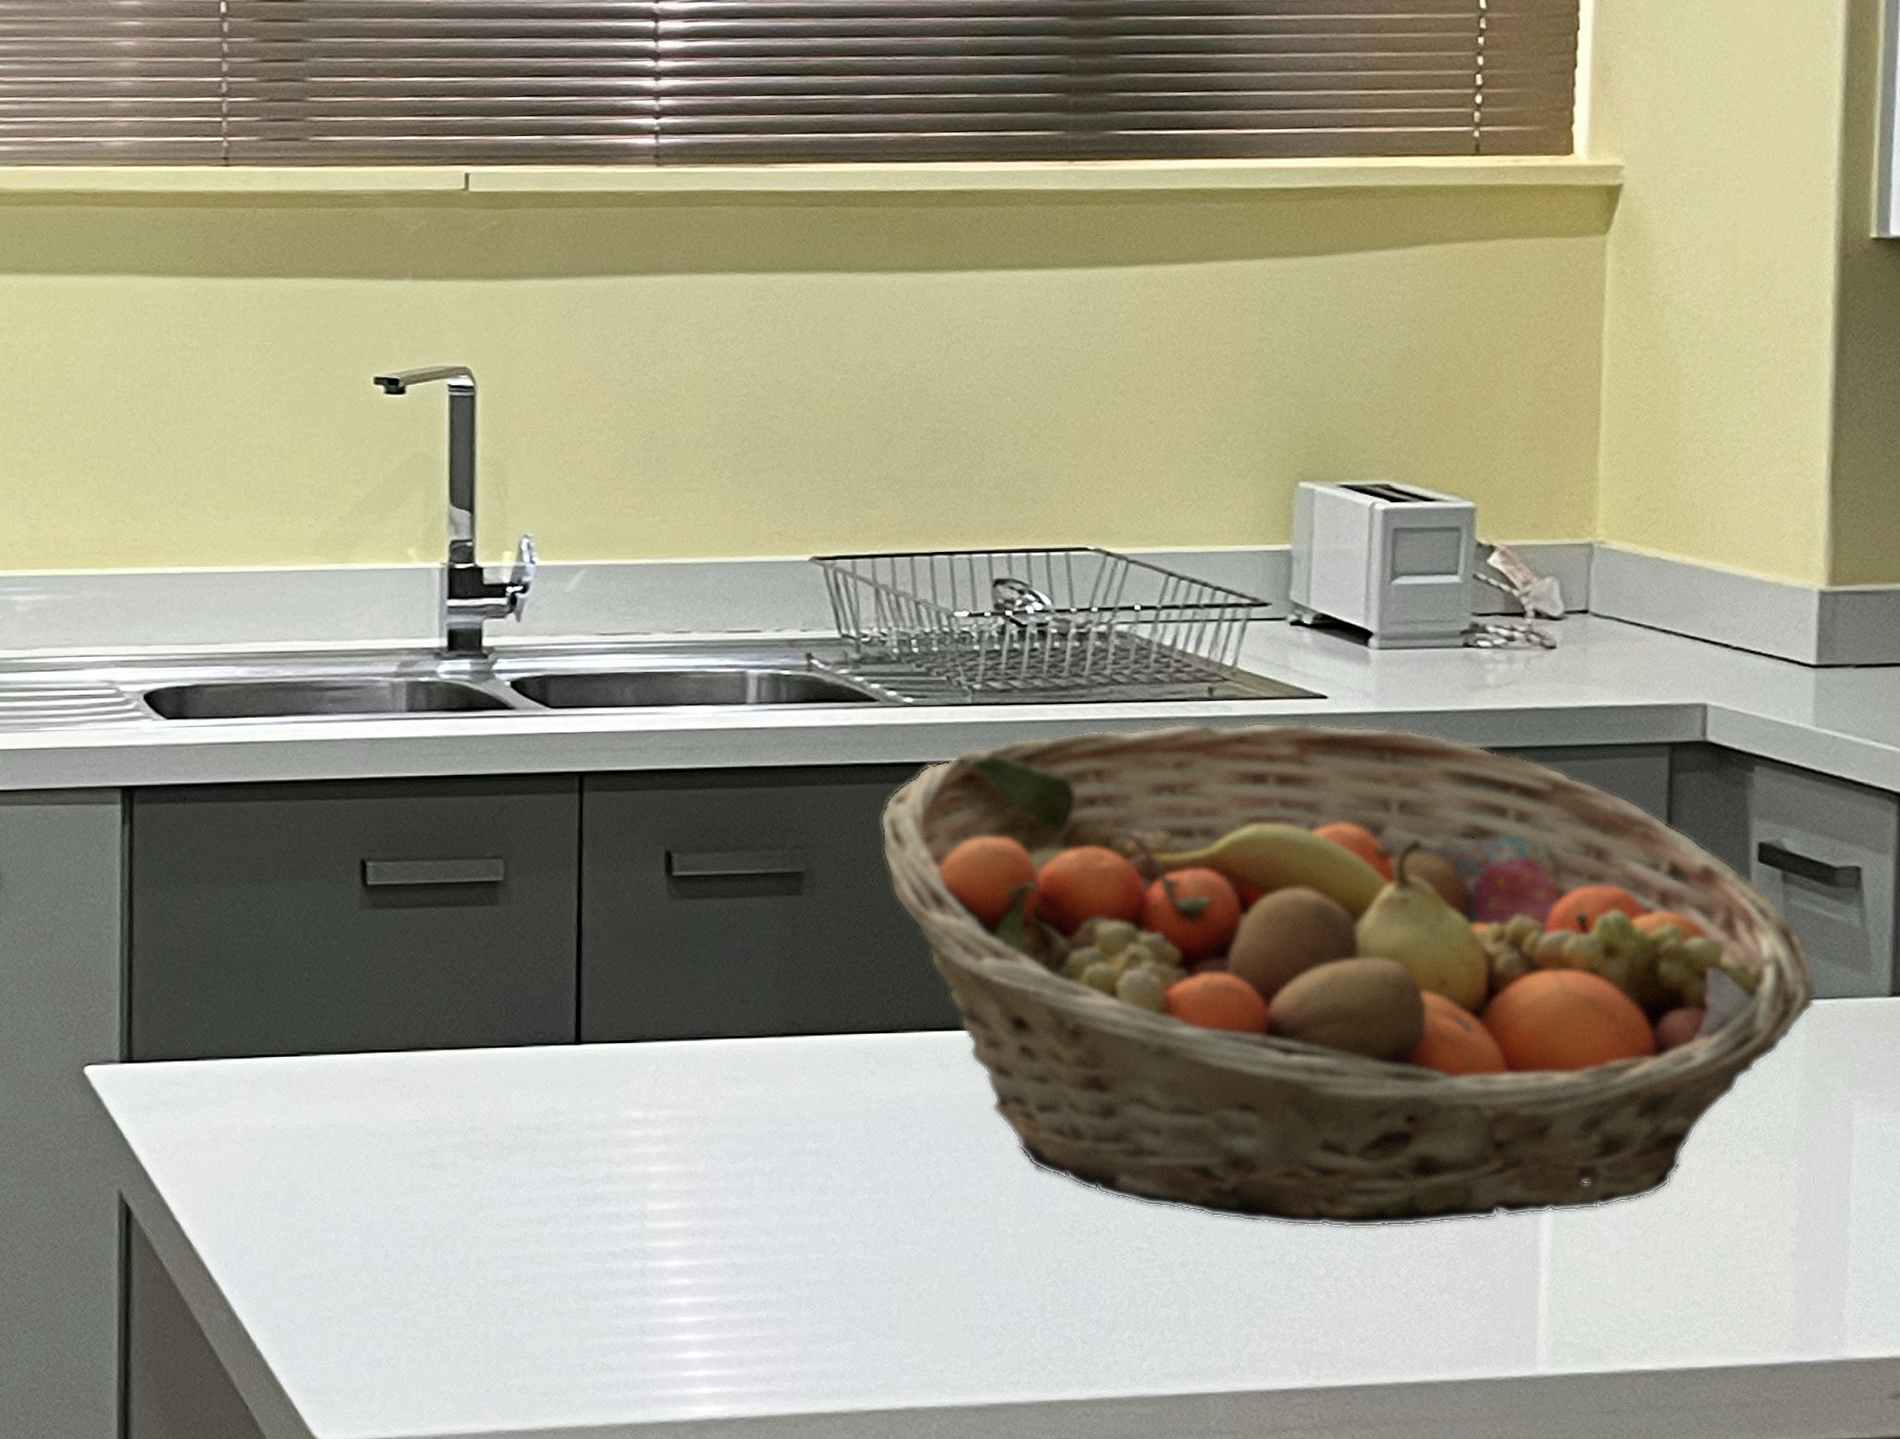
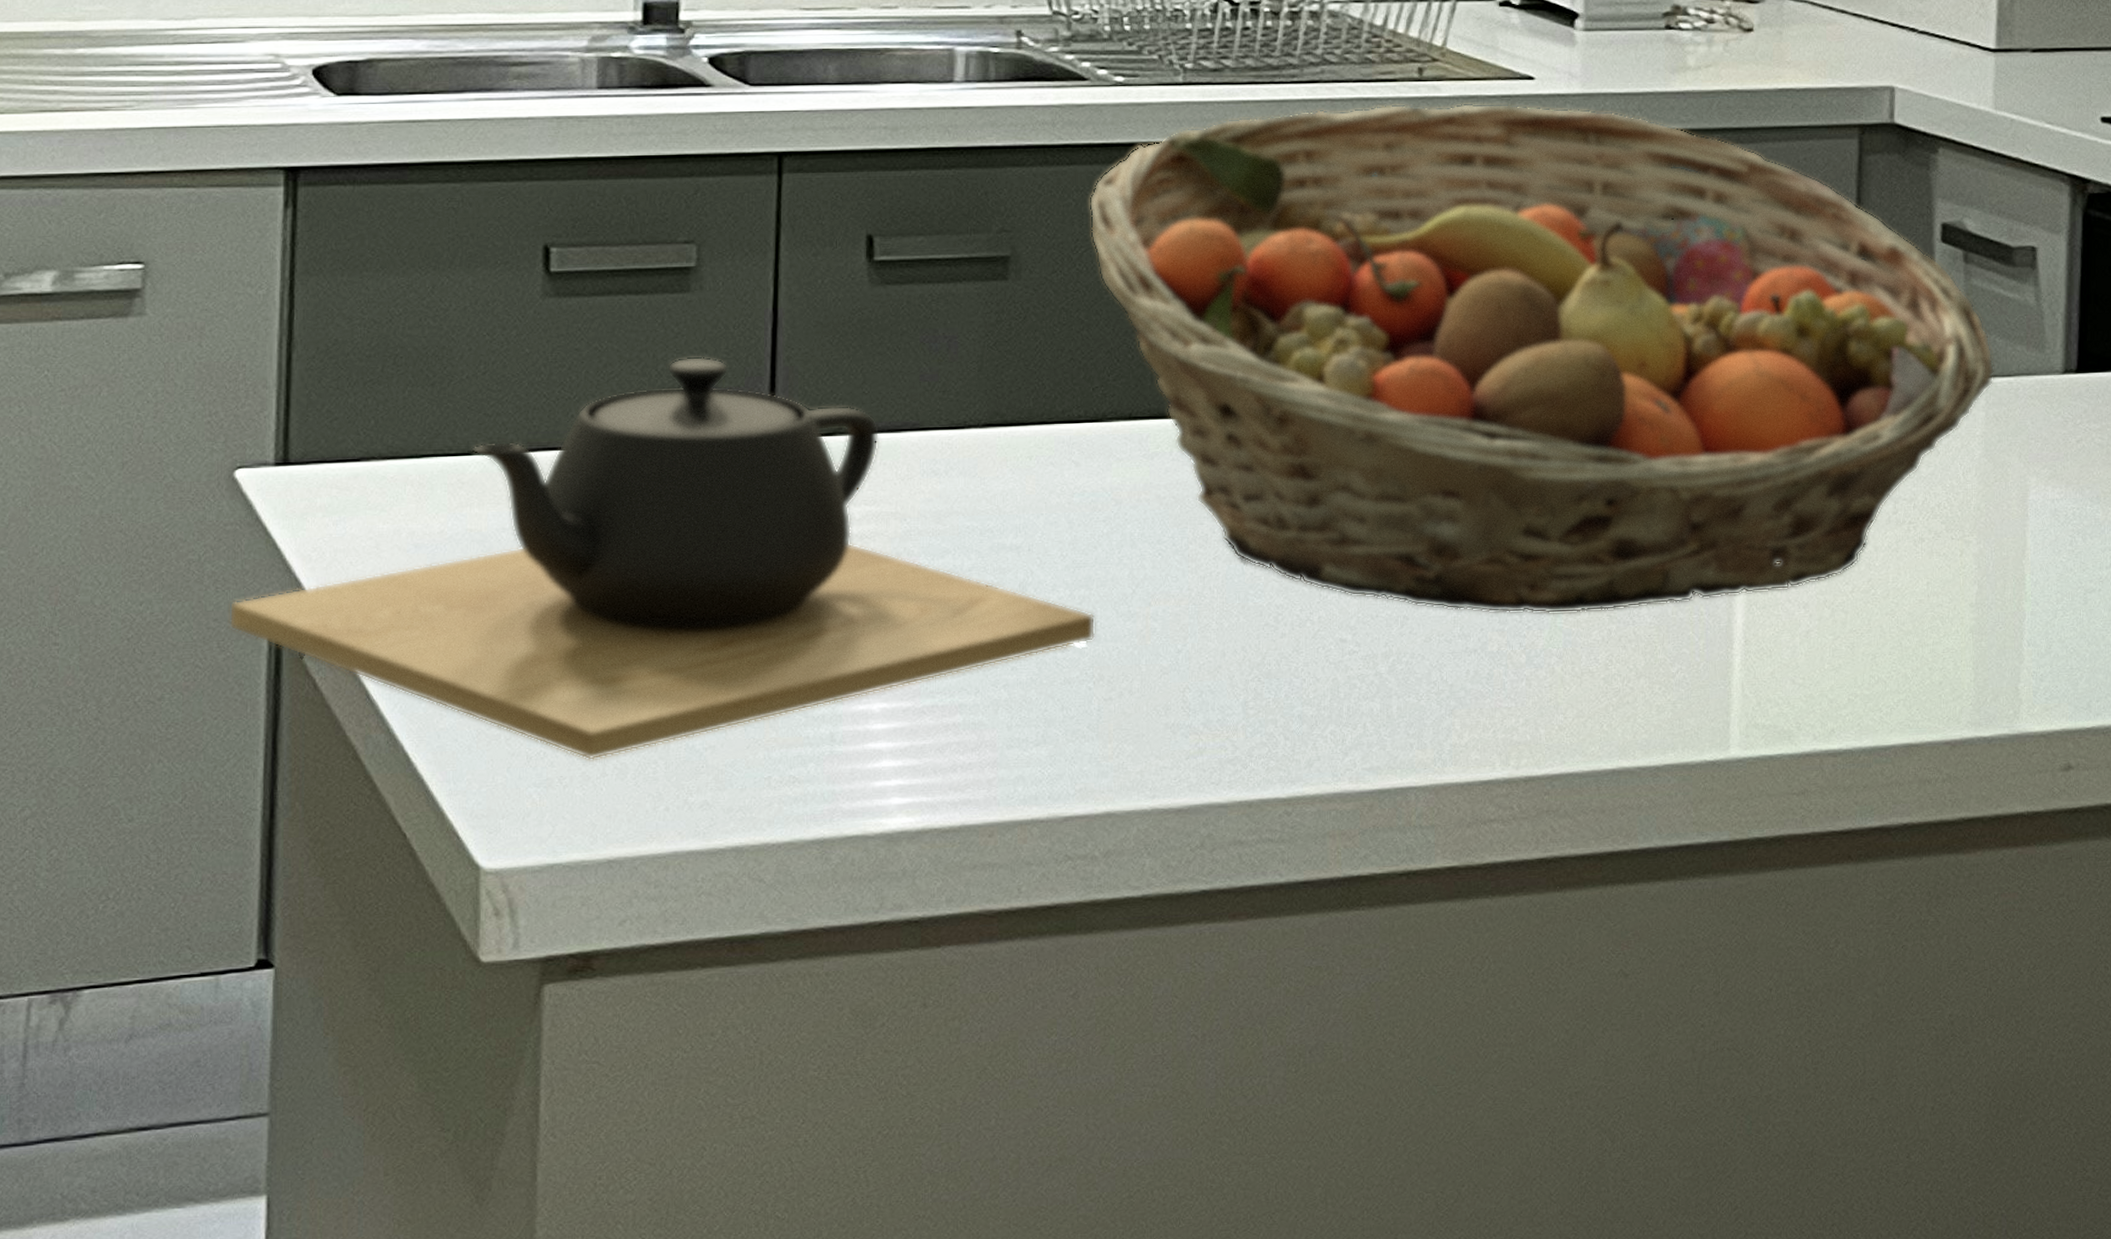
teapot: none [83,965,894,1344] -> present [229,356,1096,761]

